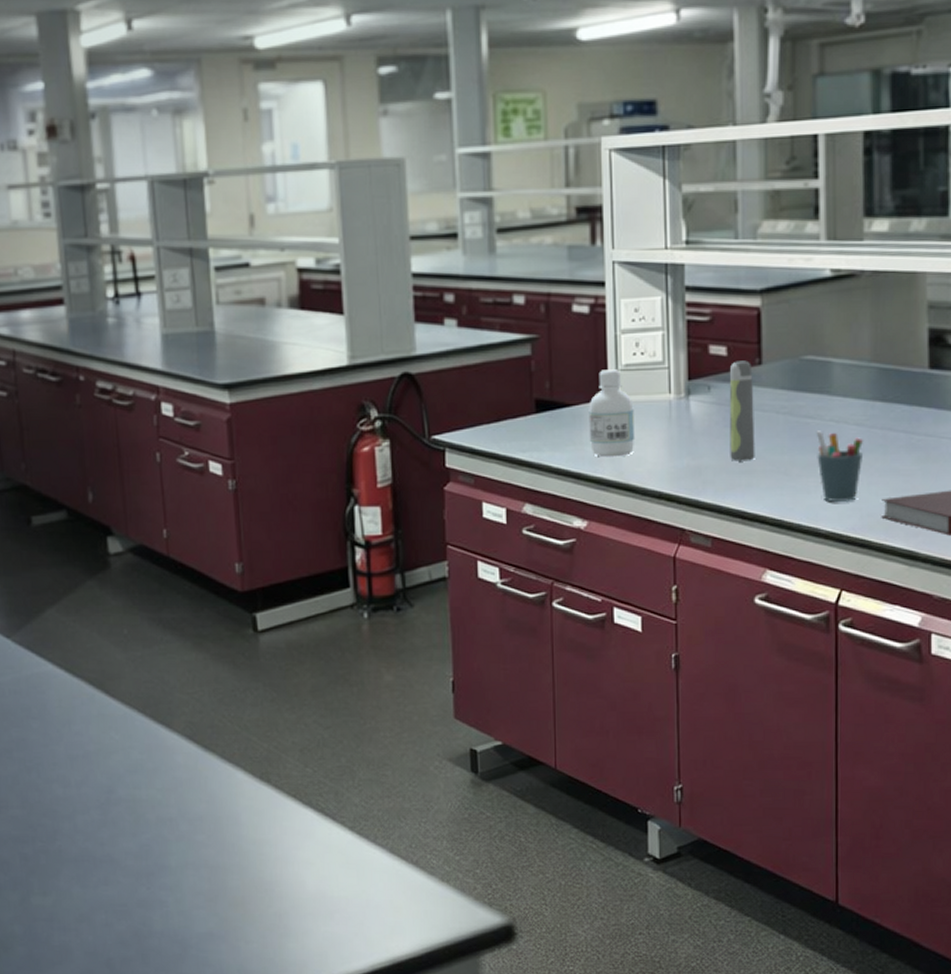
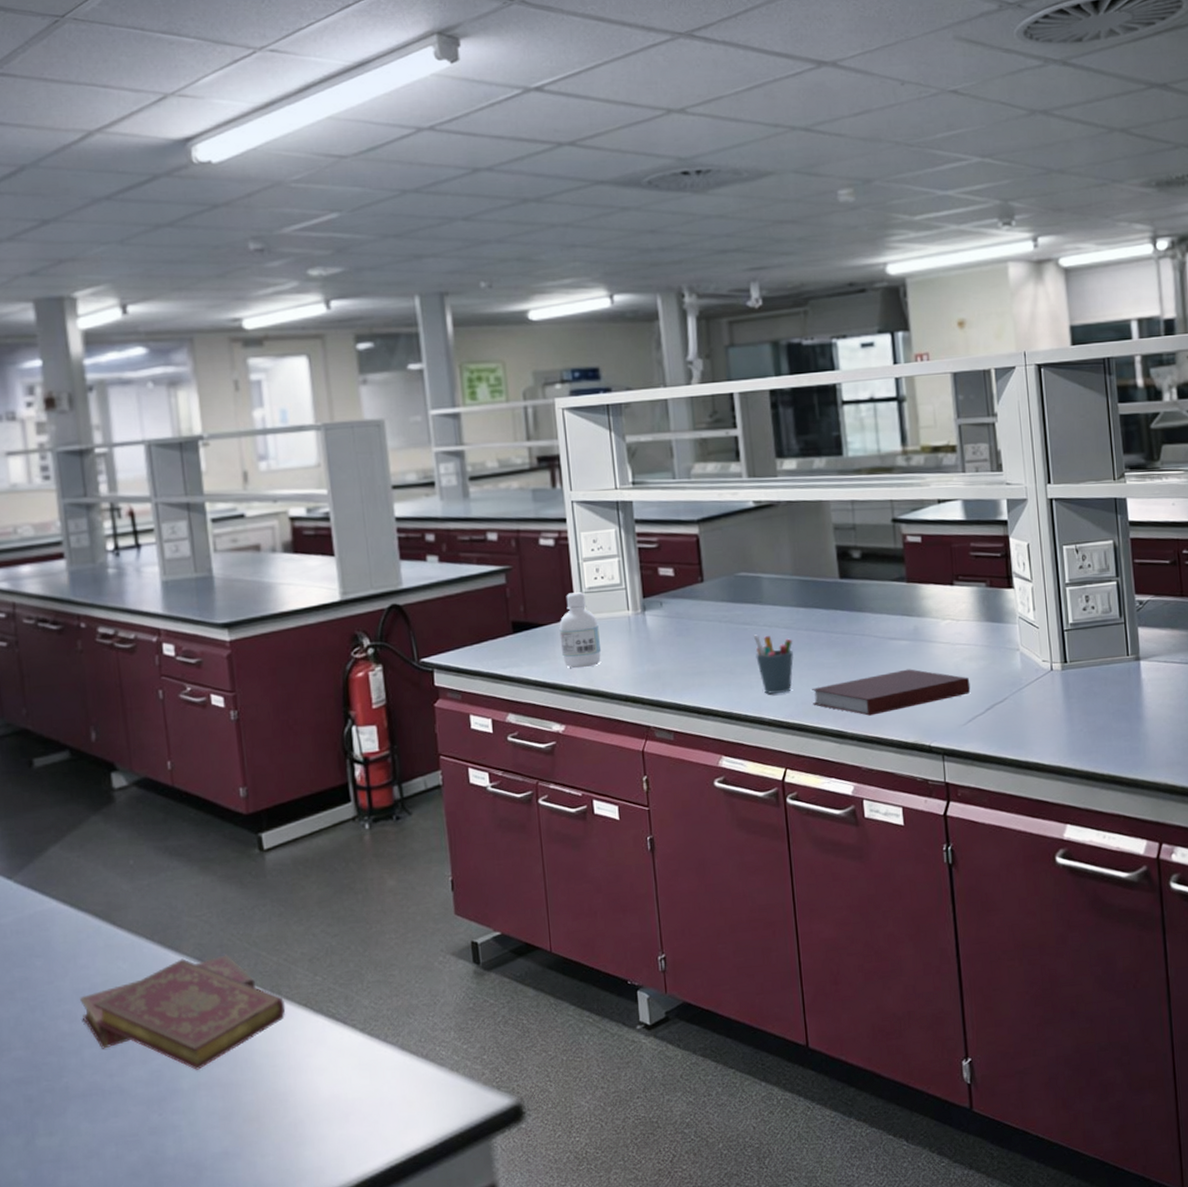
book: none [74,735,275,849] -> present [80,954,286,1070]
spray bottle: present [729,360,755,461] -> none [678,579,705,665]

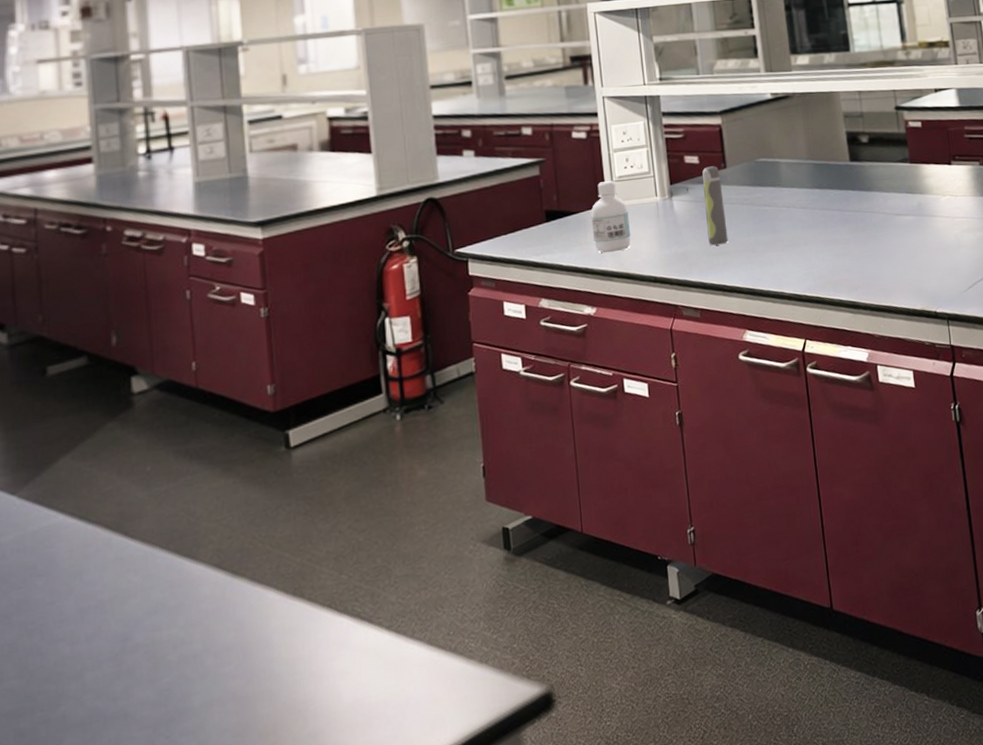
book: present [80,954,286,1070] -> none [84,559,309,685]
spray bottle: none [678,579,705,665] -> present [702,166,728,246]
pen holder: present [753,634,794,694] -> none [773,215,810,270]
notebook: present [812,669,971,716] -> none [828,241,970,287]

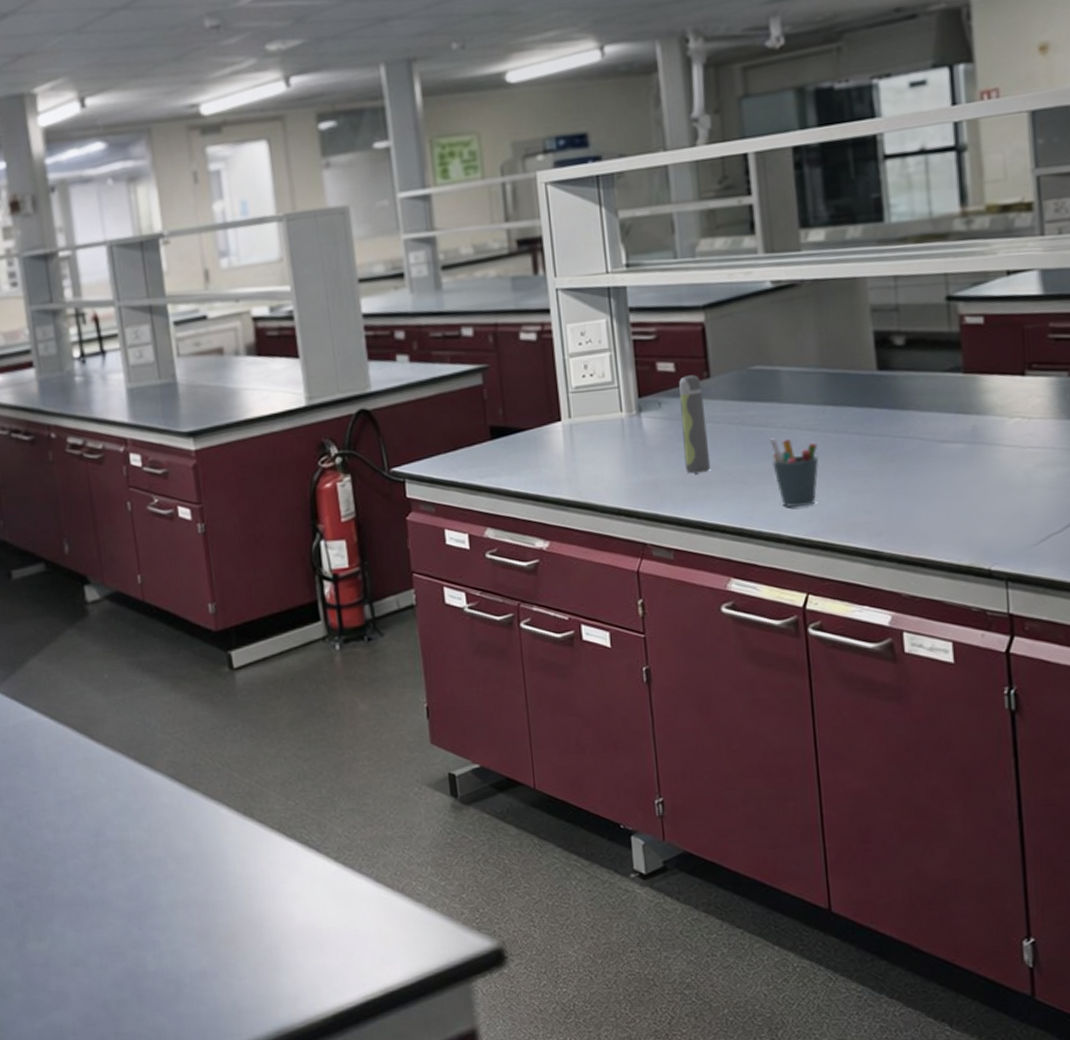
bottle: present [591,181,631,253] -> none [543,392,591,479]
pen holder: none [773,215,810,270] -> present [769,438,819,507]

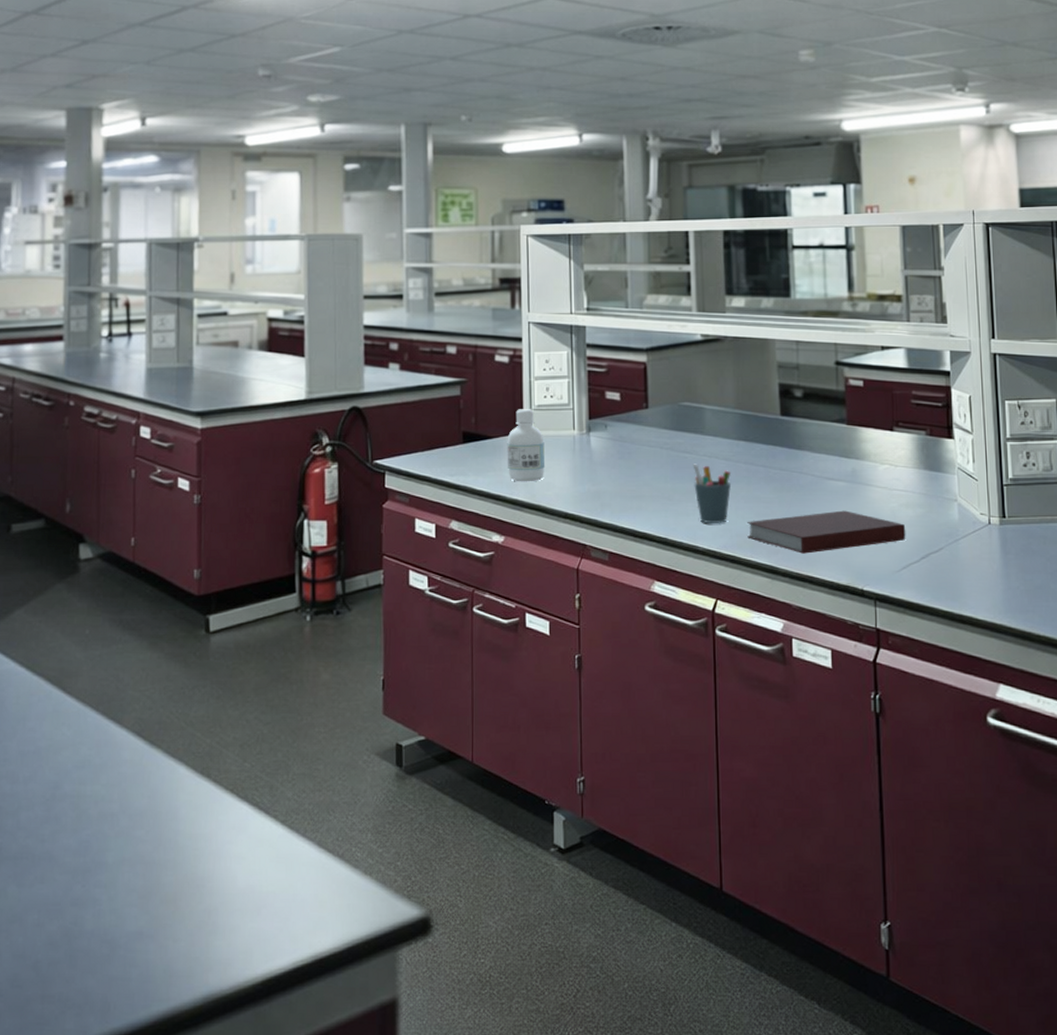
bottle: none [543,392,591,479] -> present [507,409,546,482]
spray bottle: present [679,375,711,474] -> none [622,405,644,488]
notebook: none [841,477,1045,533] -> present [747,510,906,554]

